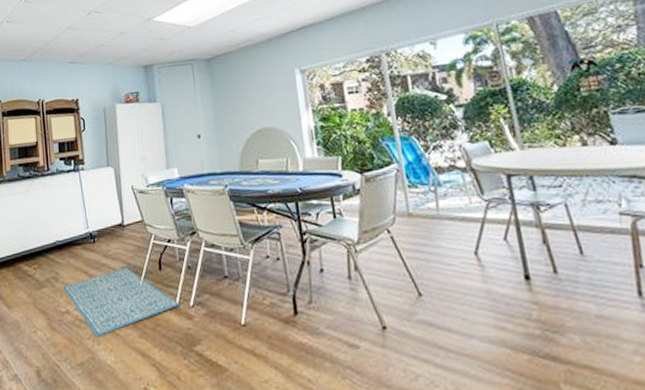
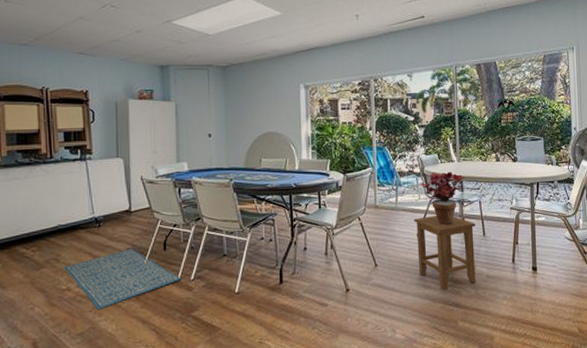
stool: none [466,226,580,335] -> present [414,216,476,291]
potted plant: none [469,163,536,239] -> present [421,171,465,225]

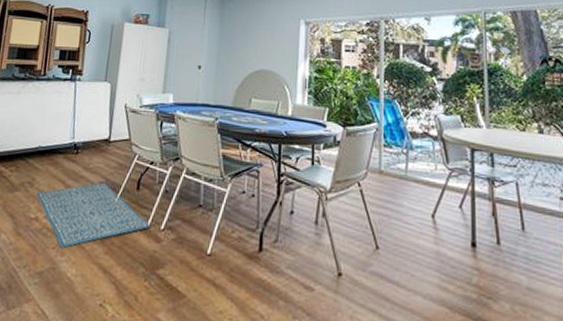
stool: present [414,216,476,291] -> none [428,193,511,298]
potted plant: present [421,171,465,225] -> none [438,137,496,208]

